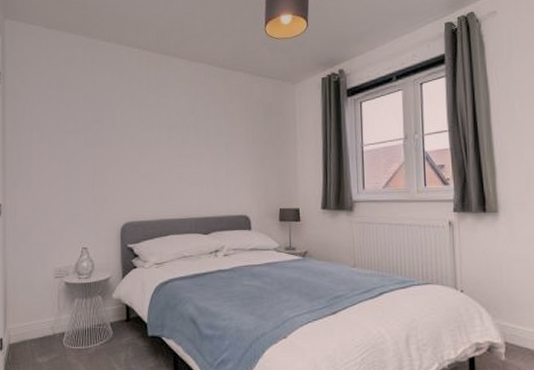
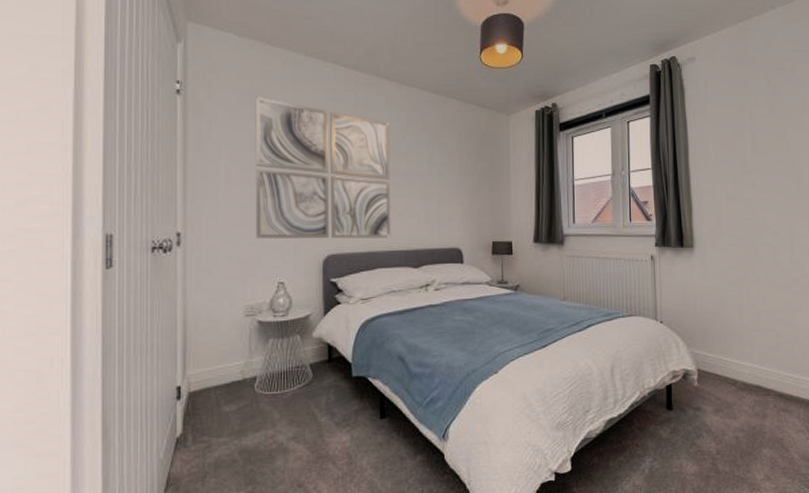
wall art: none [61,81,182,208] -> present [255,97,391,239]

